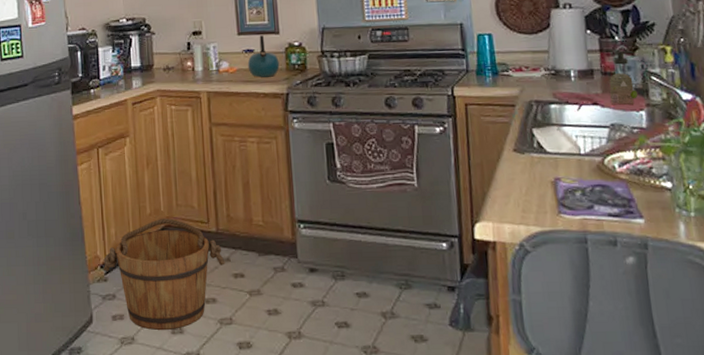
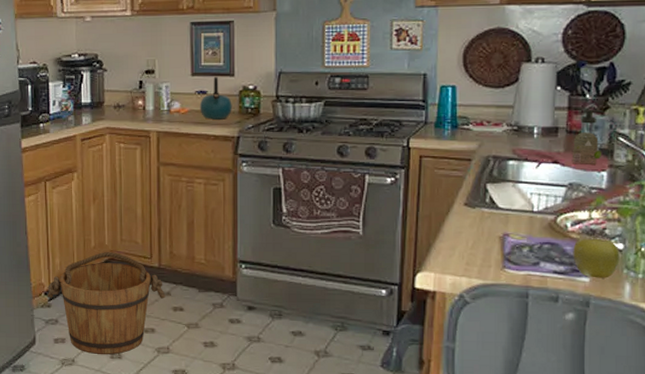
fruit: none [623,177,671,219] -> present [573,237,620,278]

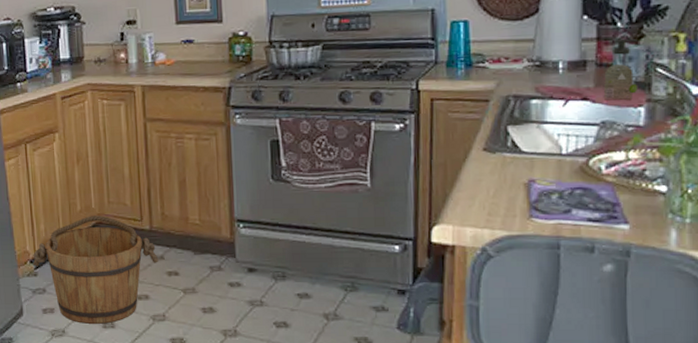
kettle: present [199,77,232,120] -> none [186,24,222,70]
fruit: present [573,237,620,278] -> none [609,179,663,225]

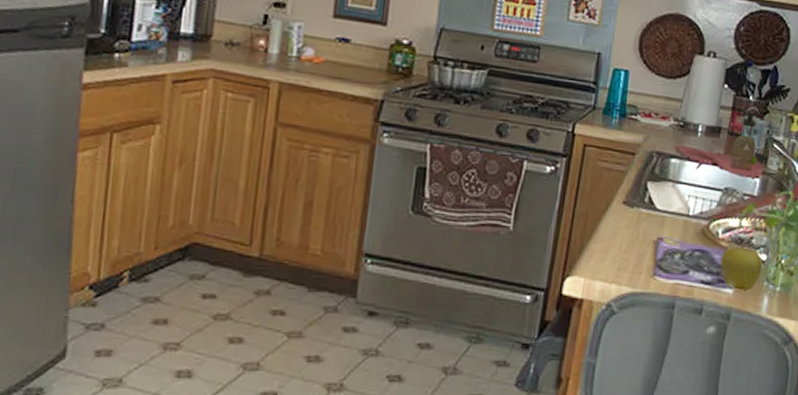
bucket: present [33,216,159,324] -> none [93,234,264,372]
fruit: none [609,179,663,225] -> present [720,246,763,291]

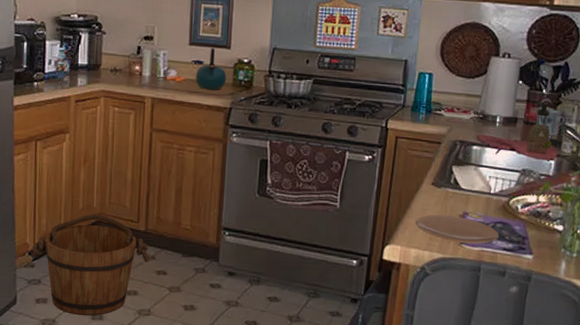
bucket: none [93,234,264,372] -> present [32,214,150,316]
kettle: none [338,23,380,77] -> present [195,48,227,90]
plate: none [601,240,697,276] -> present [415,214,499,245]
fruit: present [720,246,763,291] -> none [520,218,560,256]

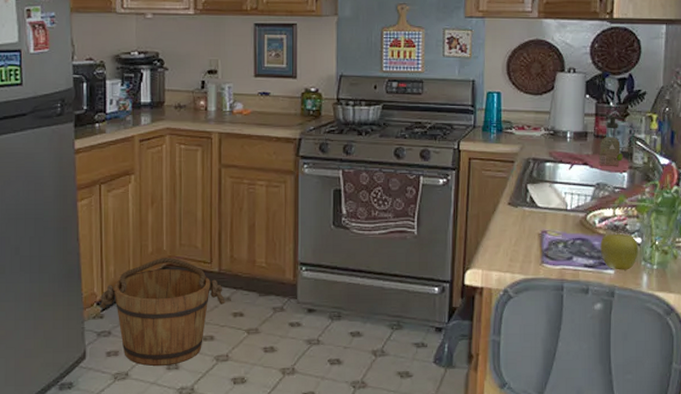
kettle: present [195,48,227,90] -> none [262,79,294,121]
plate: present [415,214,499,245] -> none [494,235,579,263]
fruit: none [520,218,560,256] -> present [600,232,639,270]

